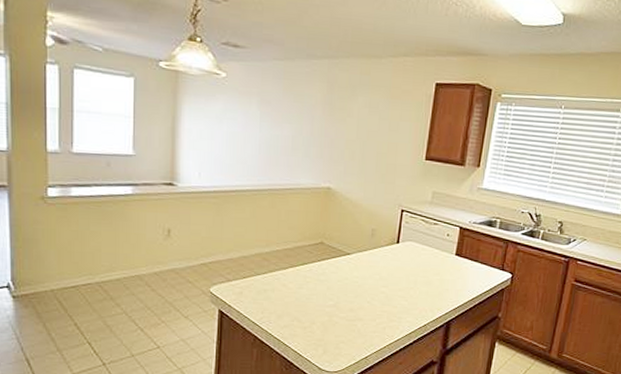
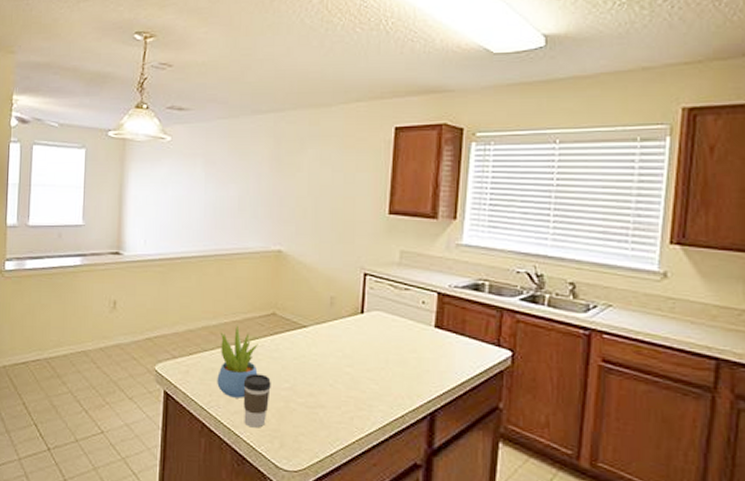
succulent plant: none [269,252,307,315] -> present [217,325,258,398]
coffee cup: none [292,294,317,339] -> present [243,373,271,428]

